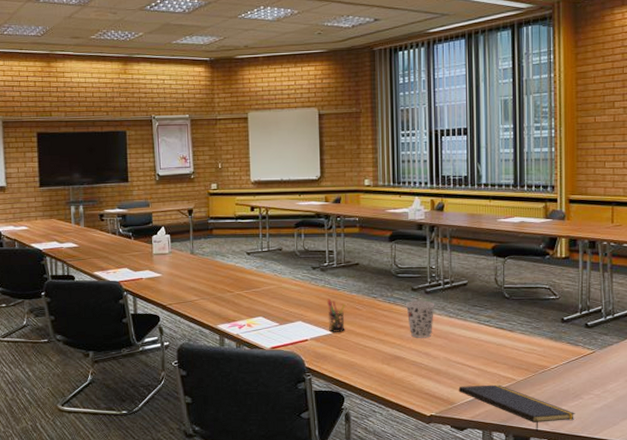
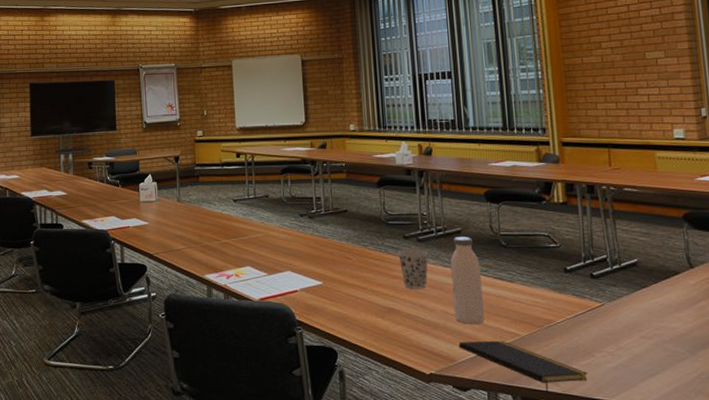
pen holder: present [327,298,346,332] -> none [316,247,336,283]
water bottle: none [455,289,484,370] -> present [450,237,484,324]

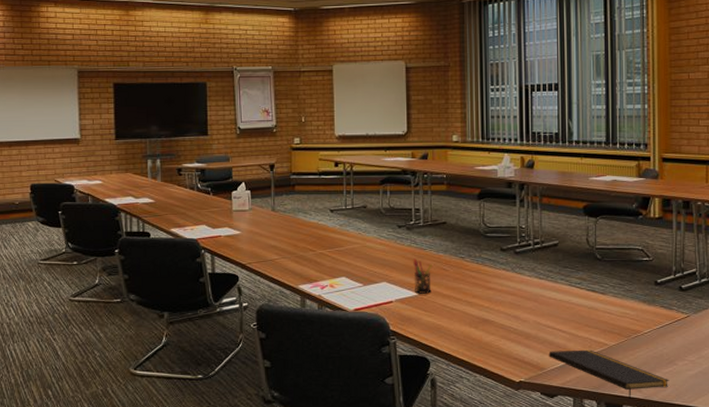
pen holder: none [316,247,336,283] -> present [413,258,432,294]
cup: present [398,249,429,289] -> none [495,261,525,300]
water bottle: present [450,237,484,324] -> none [545,250,575,334]

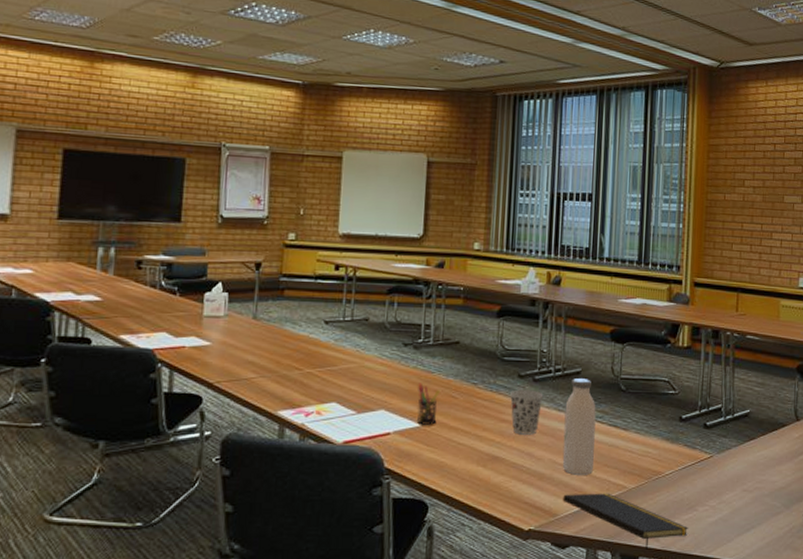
cup: none [495,261,525,300] -> present [510,389,544,435]
water bottle: none [545,250,575,334] -> present [562,378,596,475]

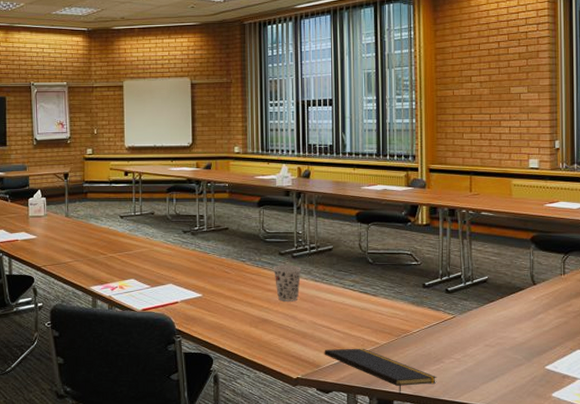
pen holder: present [417,383,440,425] -> none [197,262,215,295]
water bottle: present [562,378,596,475] -> none [321,254,348,333]

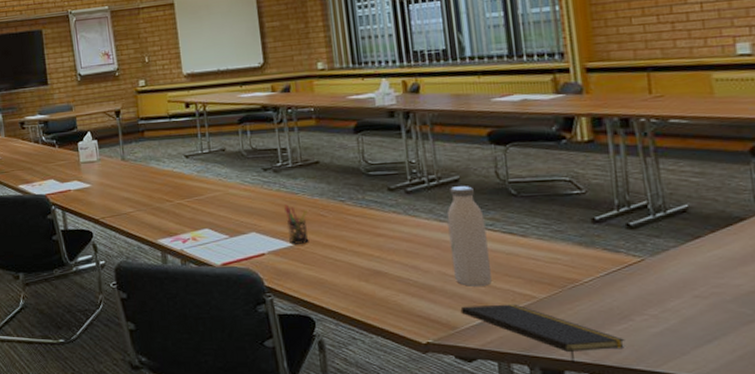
pen holder: none [197,262,215,295] -> present [284,204,309,244]
cup: present [274,265,302,301] -> none [382,202,420,248]
water bottle: none [321,254,348,333] -> present [447,186,492,286]

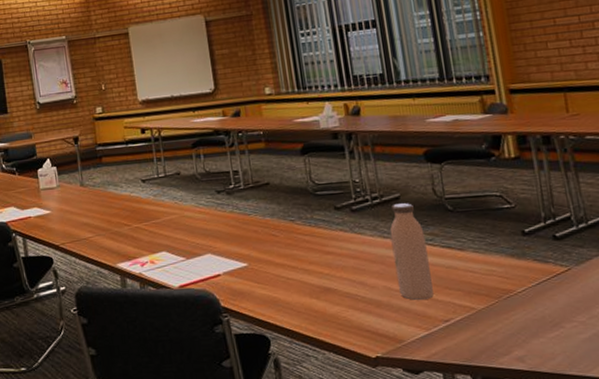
pen holder: present [284,204,309,244] -> none [237,225,262,264]
notepad: present [460,304,626,363] -> none [406,315,559,371]

